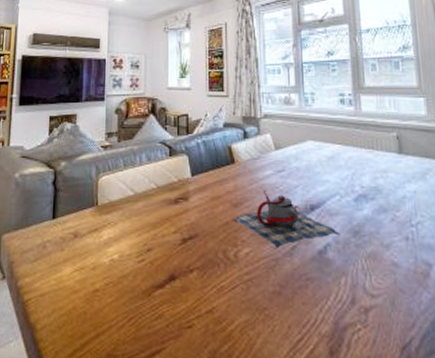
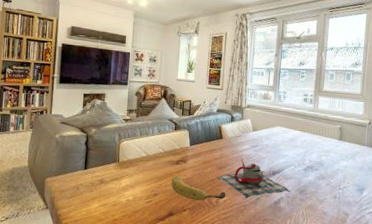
fruit: none [170,220,248,256] -> present [171,176,226,201]

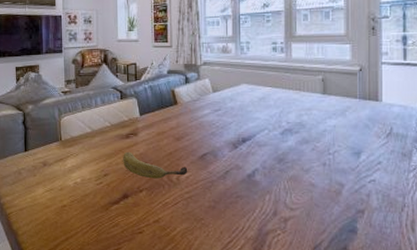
teapot: present [218,158,291,199] -> none [177,126,267,173]

